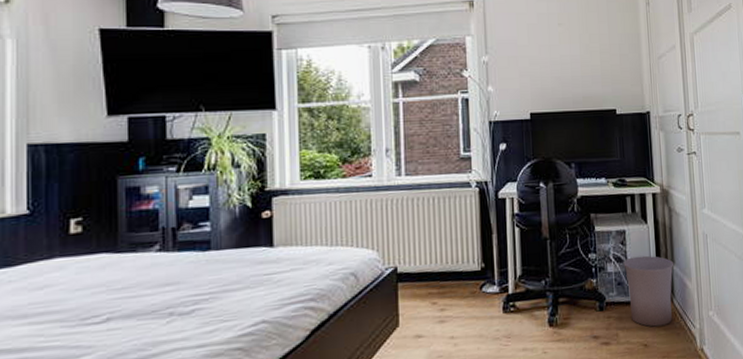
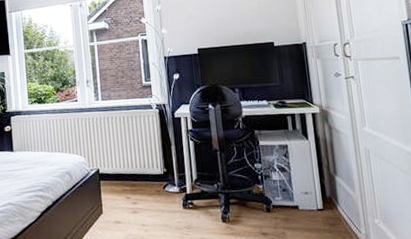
waste bin: present [623,255,674,327] -> none [287,167,337,229]

